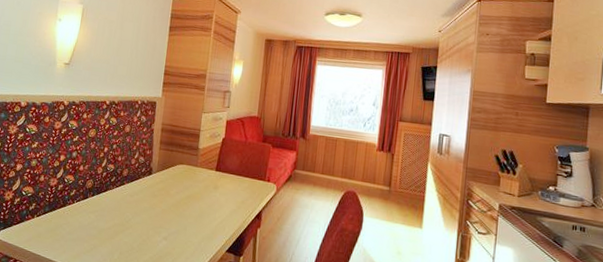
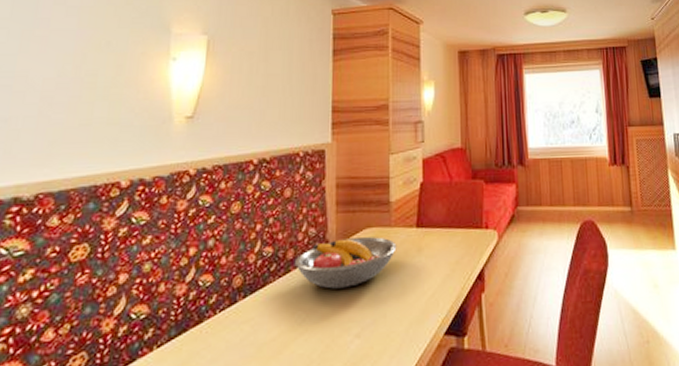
fruit bowl: none [127,168,200,204] -> present [294,237,397,289]

